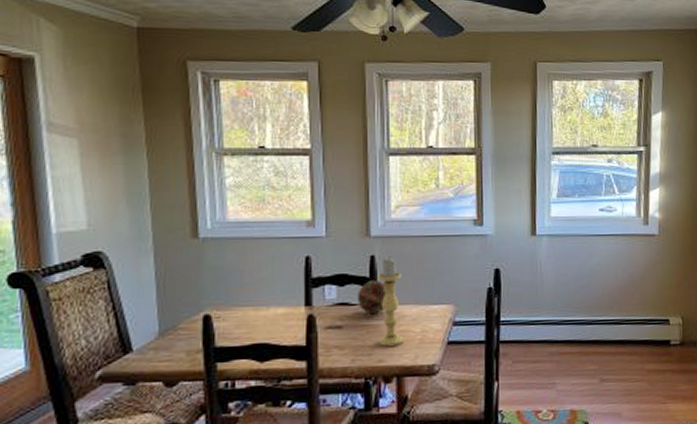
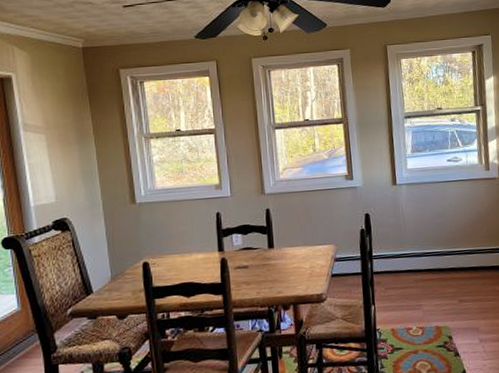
decorative ball: present [356,281,387,314] -> none [257,228,281,256]
candle holder: present [377,256,403,346] -> none [272,209,296,281]

